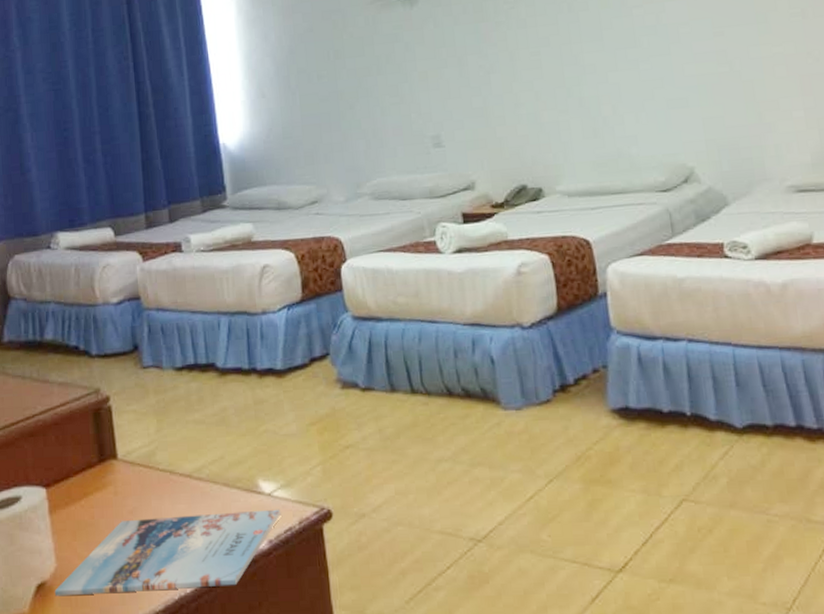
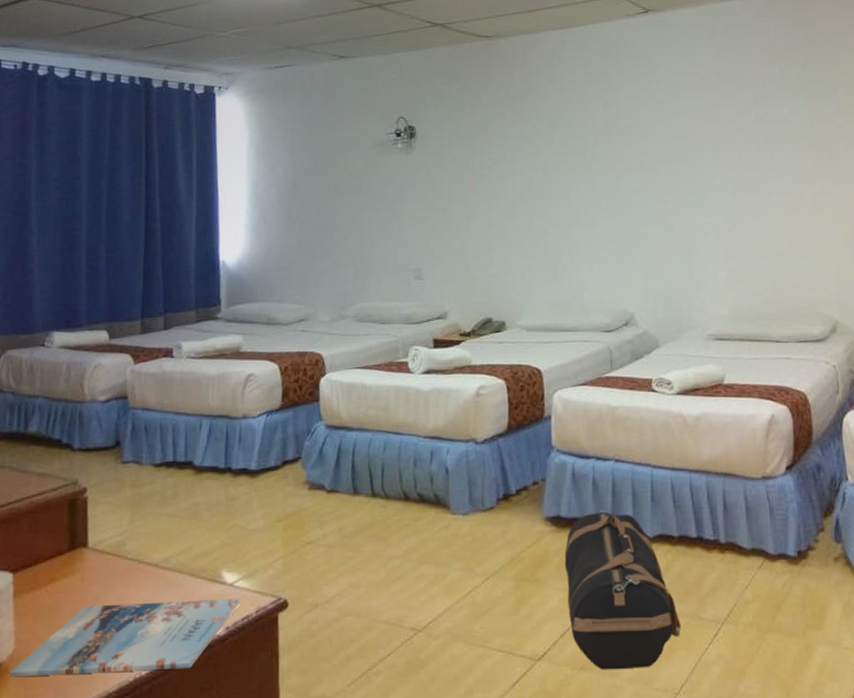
duffel bag: none [637,398,788,582] -> present [564,510,682,670]

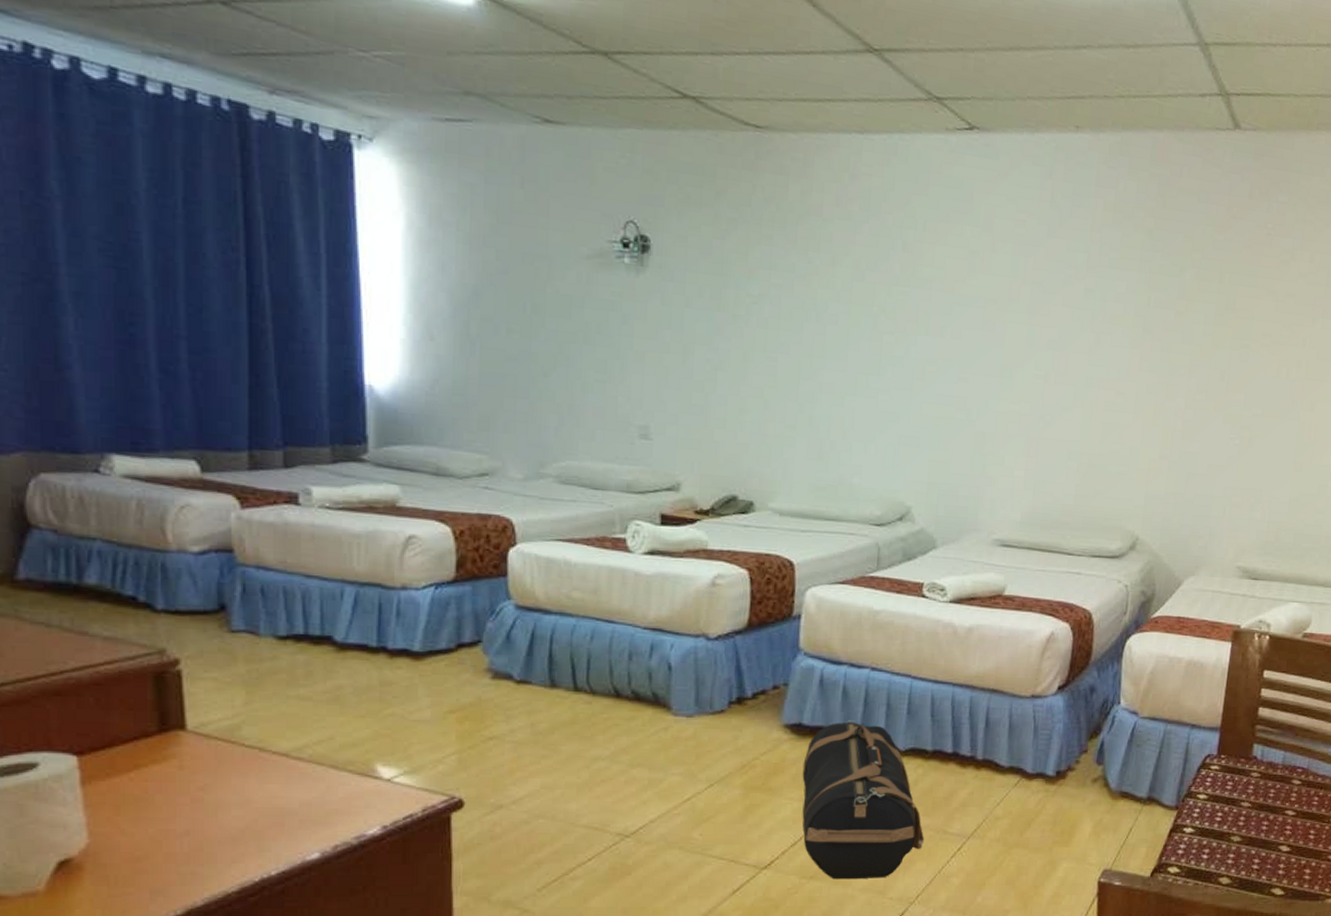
magazine: present [9,598,240,678] -> none [84,795,401,875]

